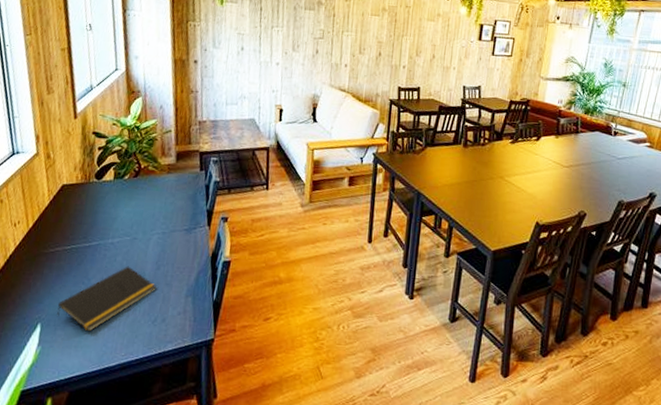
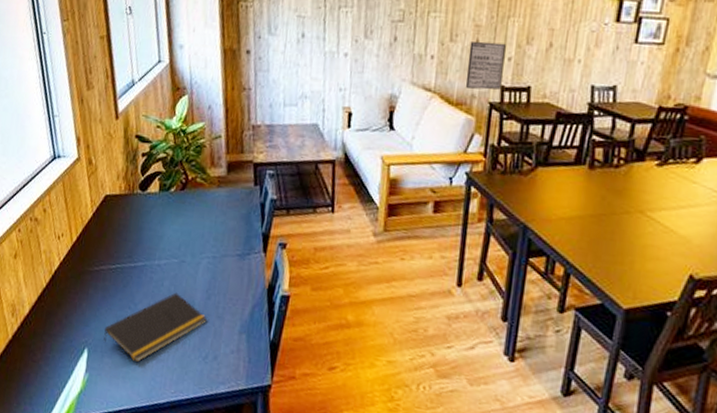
wall art: none [371,53,401,90] -> present [465,41,506,90]

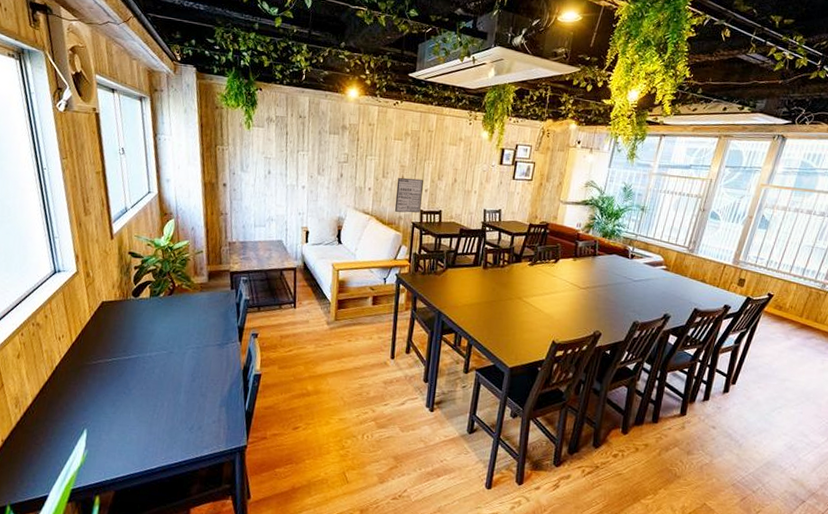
notepad: present [103,292,207,363] -> none [101,377,192,438]

